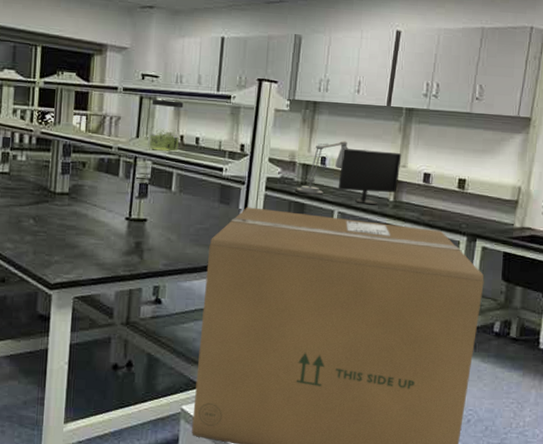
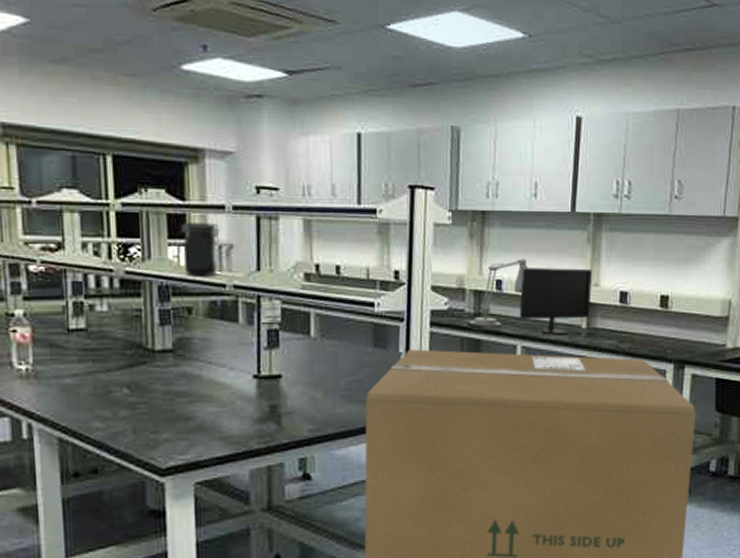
jar: none [83,98,112,140] -> present [182,223,220,277]
jar: present [149,99,184,152] -> none [273,218,316,286]

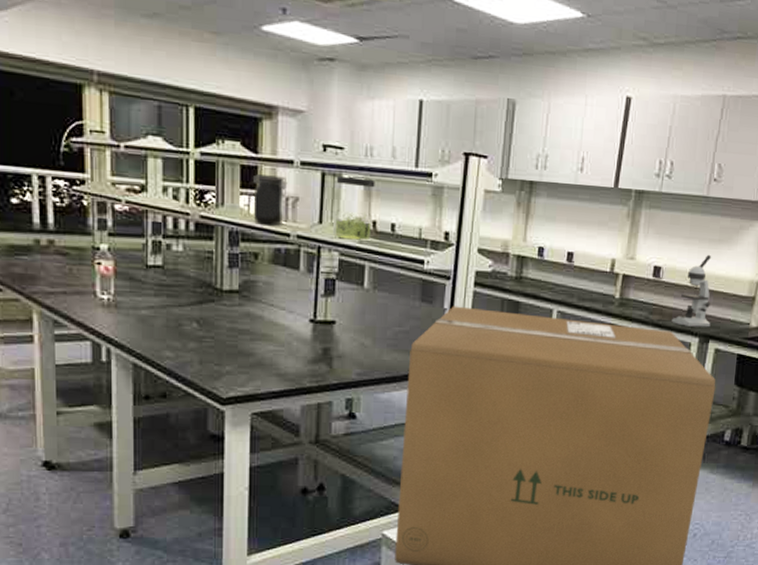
jar: none [273,218,316,286] -> present [335,176,375,241]
desk lamp: present [466,258,528,329] -> none [508,228,569,293]
computer monitor: present [519,268,593,335] -> none [557,237,630,303]
microscope: none [644,275,685,354] -> present [672,254,712,328]

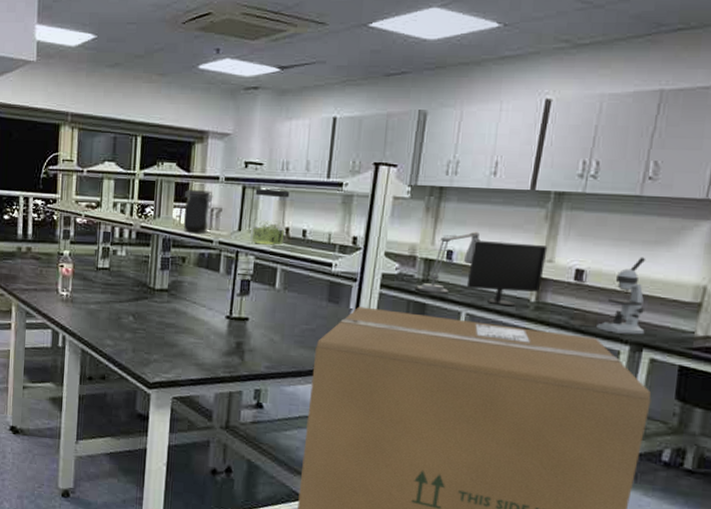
desk lamp: none [508,228,569,293] -> present [414,231,480,295]
computer monitor: none [557,237,630,303] -> present [466,241,548,307]

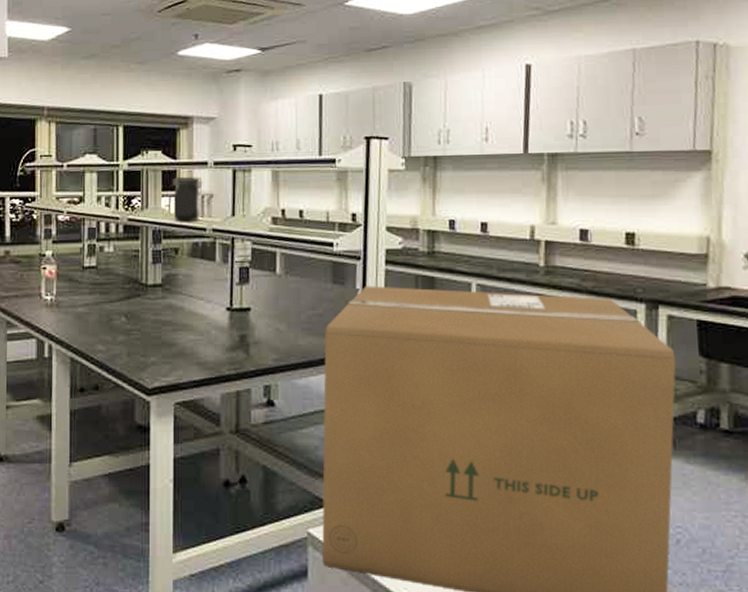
jar: present [252,188,290,246] -> none [246,170,282,229]
desk lamp: present [414,231,480,295] -> none [421,198,481,267]
computer monitor: present [466,241,548,307] -> none [473,207,549,273]
microscope: present [596,257,646,335] -> none [609,212,658,293]

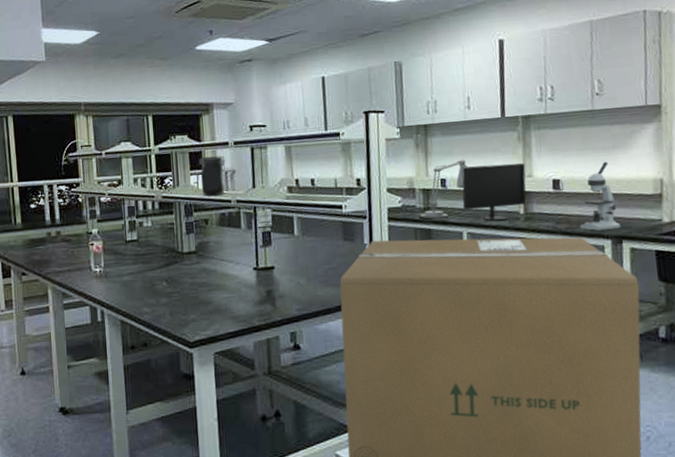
desk lamp: none [421,198,481,267] -> present [418,159,467,220]
computer monitor: none [473,207,549,273] -> present [462,163,526,222]
microscope: none [609,212,658,293] -> present [580,161,621,232]

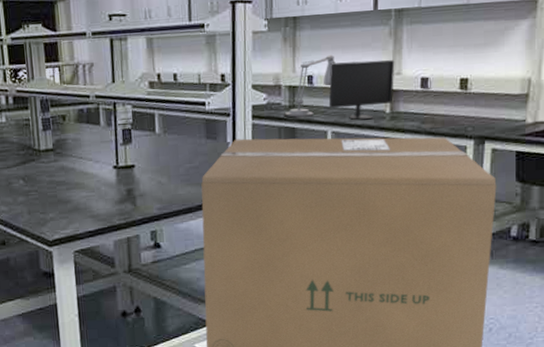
jar: present [199,156,226,196] -> none [55,47,83,91]
microscope: present [580,161,621,232] -> none [444,59,485,132]

